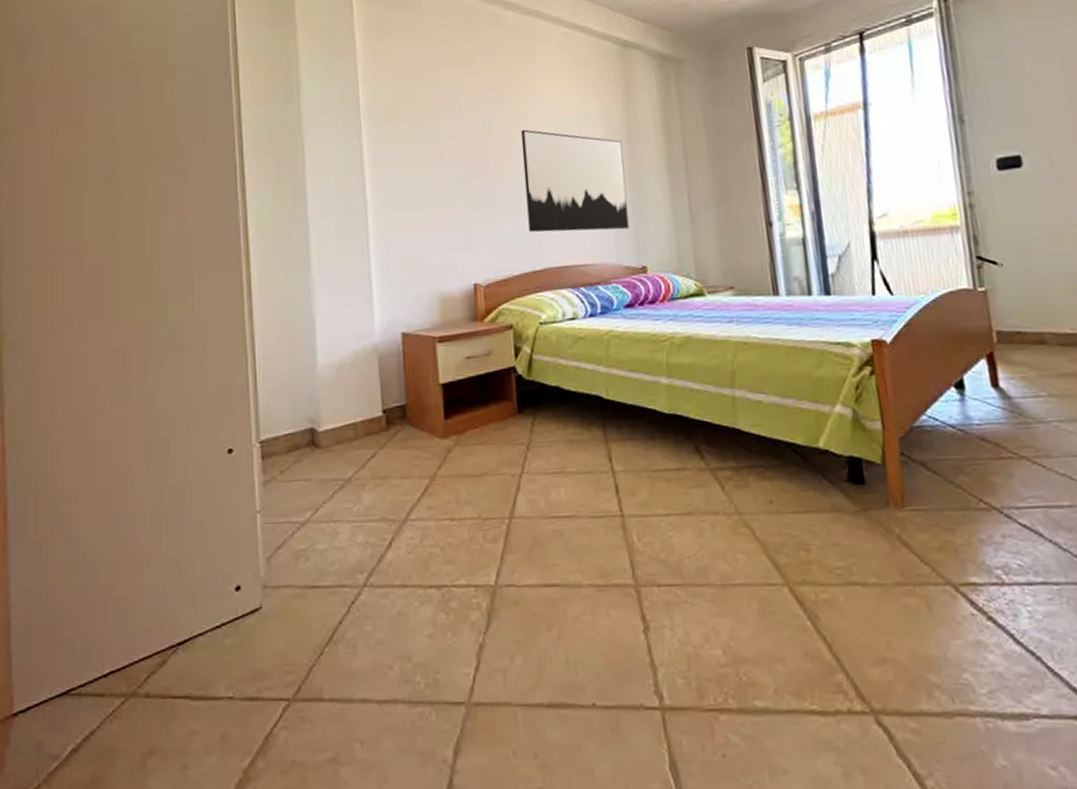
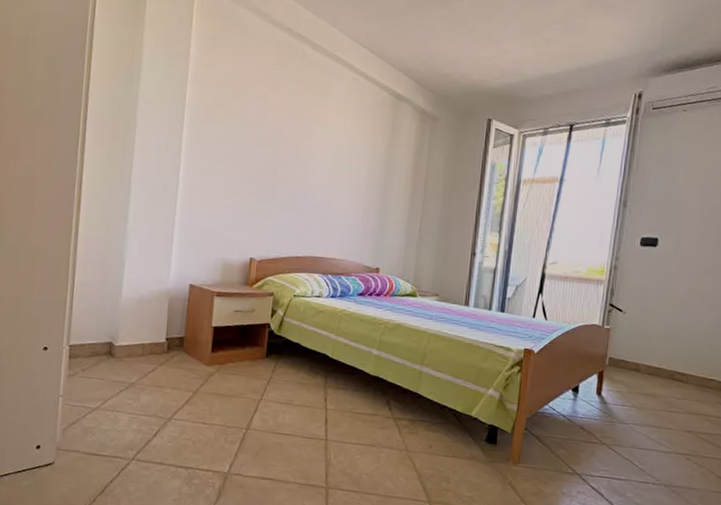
wall art: present [520,129,629,233] -> none [299,148,380,238]

